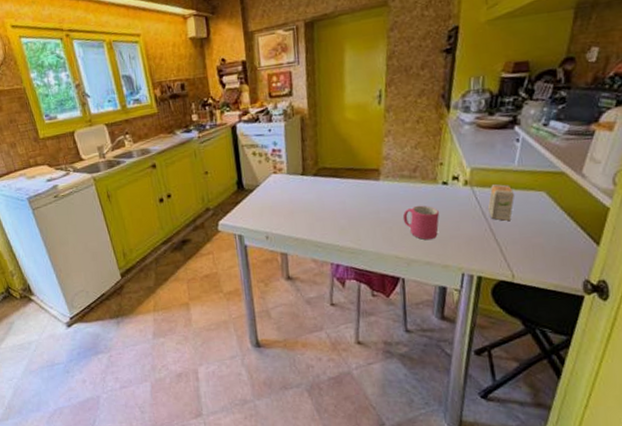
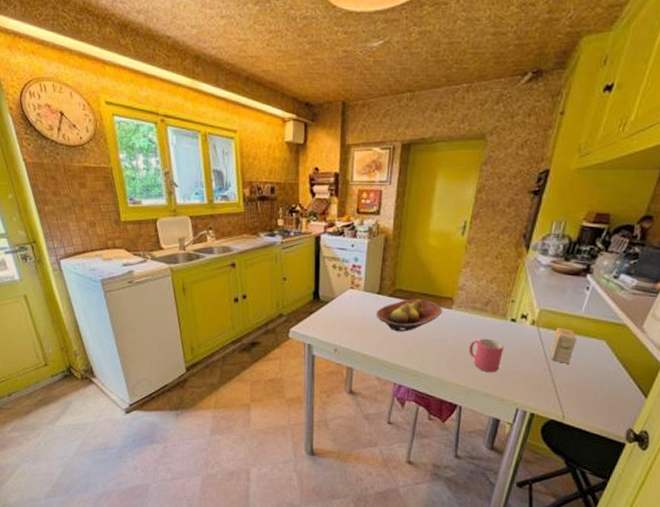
fruit bowl: none [302,174,370,211] -> present [375,299,443,332]

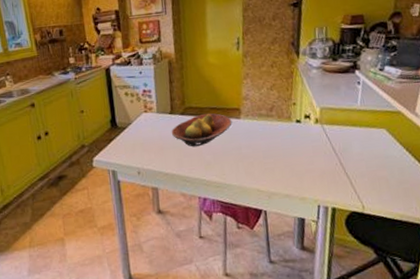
mug: present [468,338,503,373] -> none [262,141,295,174]
tea box: present [549,328,578,364] -> none [337,122,360,156]

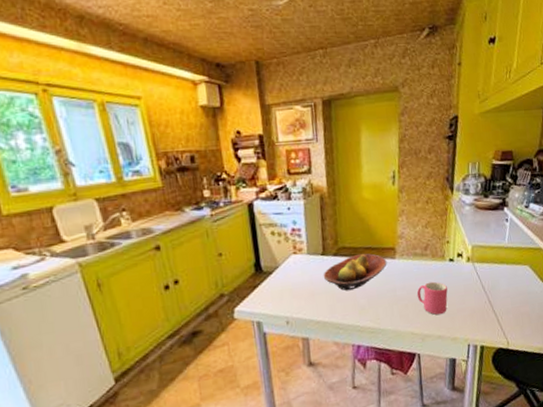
mug: none [262,141,295,174] -> present [416,281,448,315]

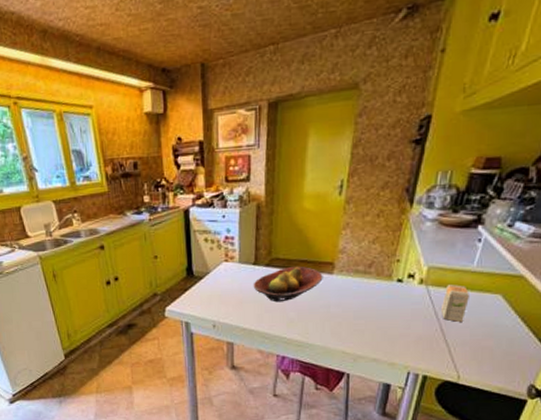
mug: present [416,281,448,315] -> none [353,301,390,337]
tea box: none [486,260,507,293] -> present [440,285,471,322]

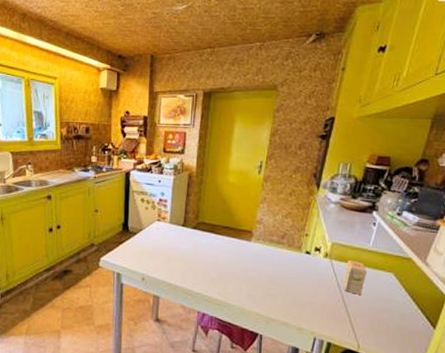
fruit bowl: present [253,267,323,303] -> none [180,231,242,263]

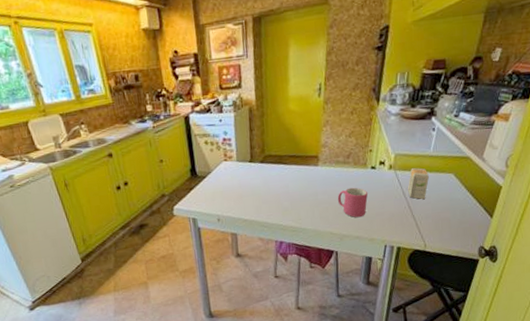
mug: none [267,269,300,303] -> present [337,187,368,218]

